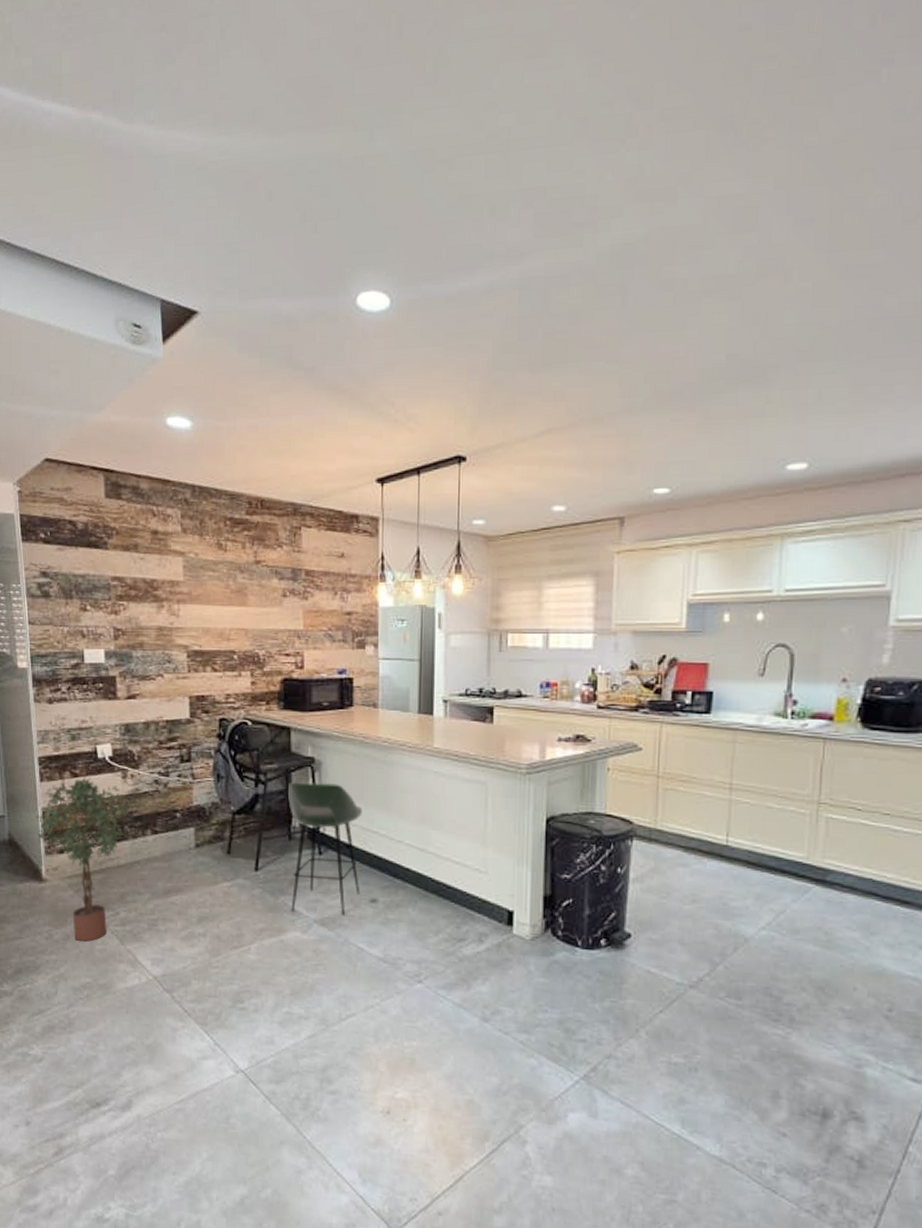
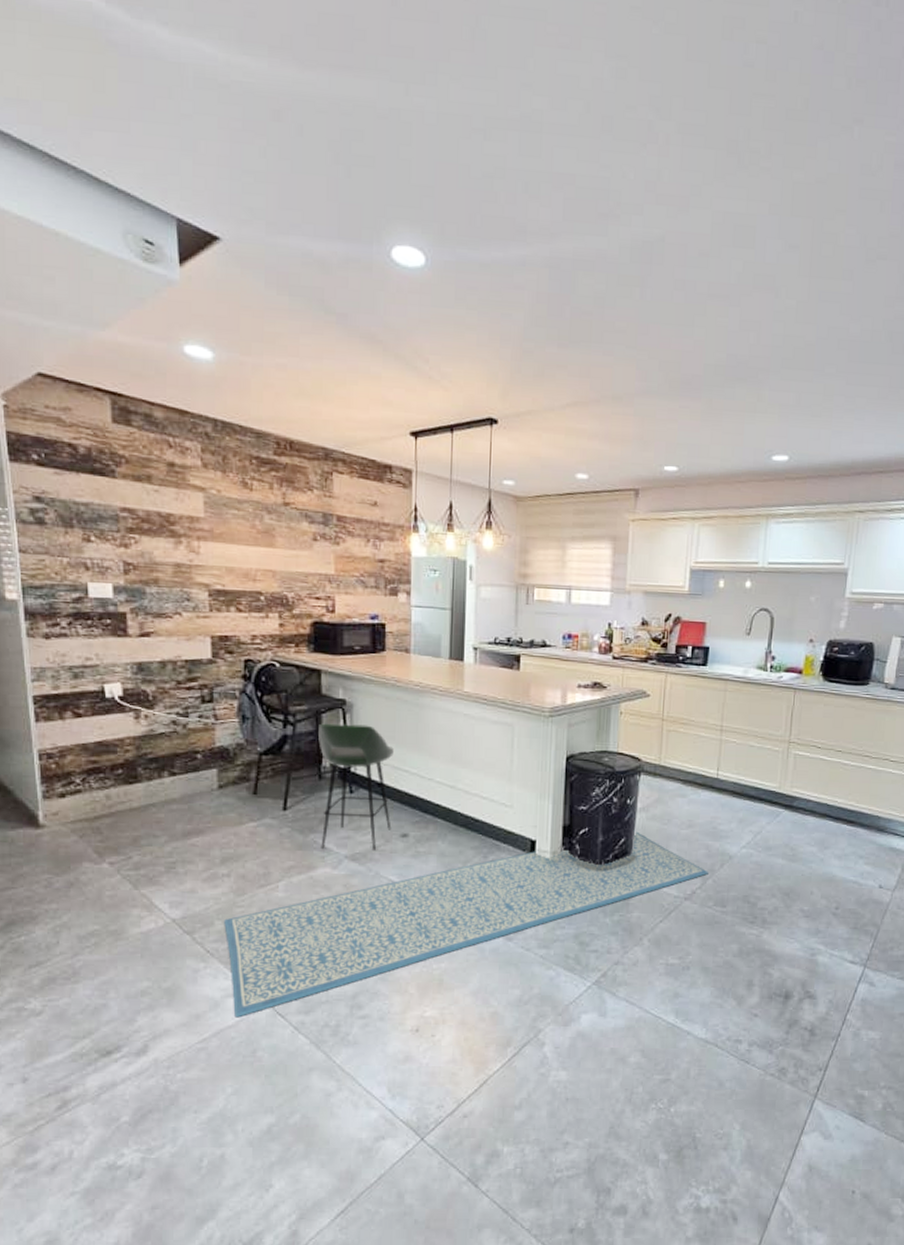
potted tree: present [35,778,130,943] -> none [30,718,144,889]
rug: none [200,903,719,1081] -> present [224,830,708,1018]

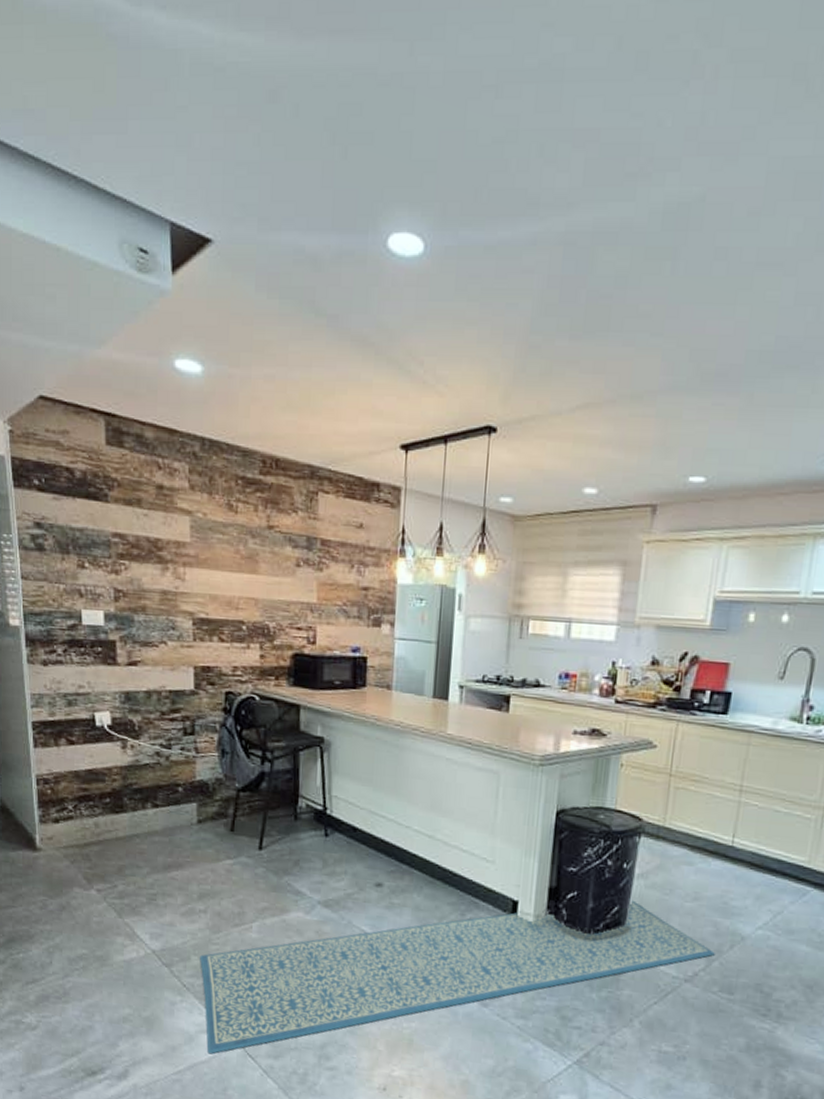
bar stool: present [318,723,394,850] -> none [294,761,371,898]

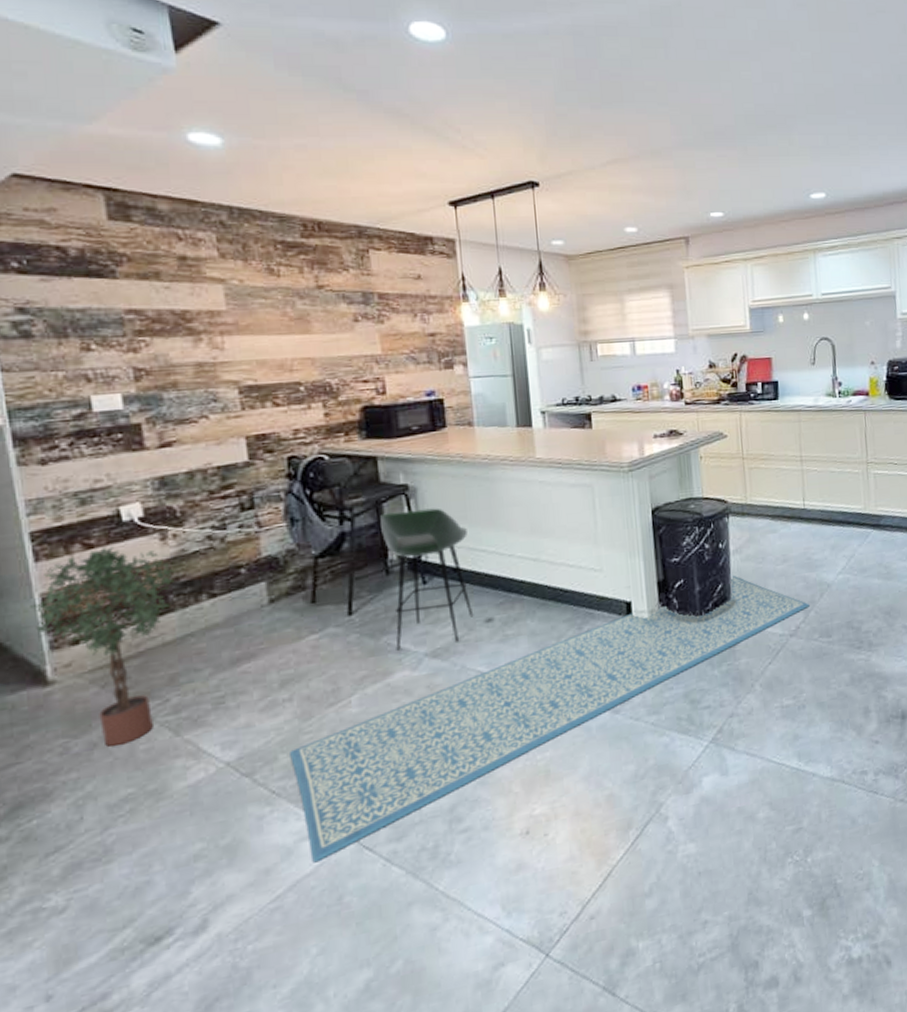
potted tree: none [29,746,130,914] -> present [30,547,175,747]
bar stool: none [294,761,371,898] -> present [380,508,474,651]

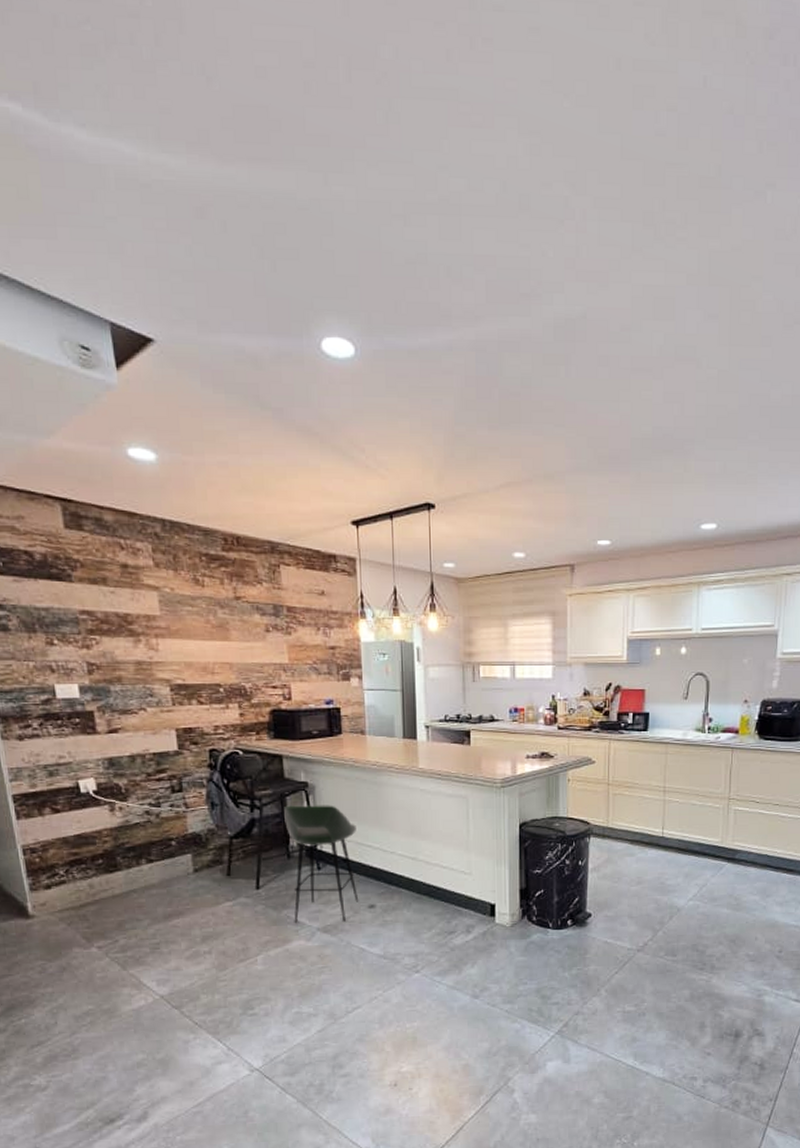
potted tree: present [30,547,175,747] -> none [15,813,121,972]
rug: present [290,574,810,863] -> none [209,889,659,1083]

